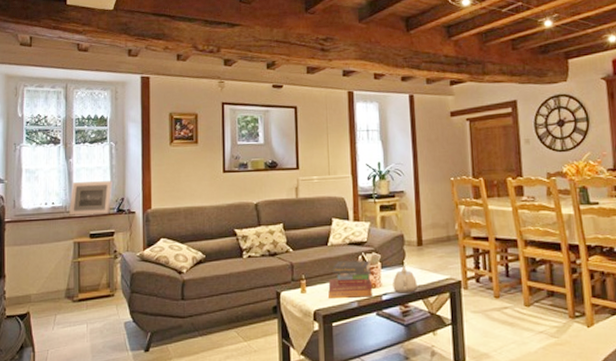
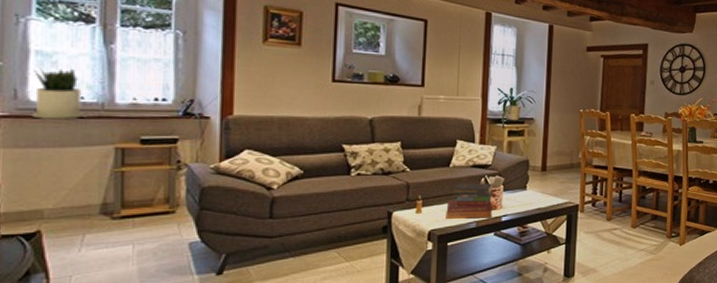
planter: none [23,181,55,222] -> present [30,68,85,120]
picture frame: present [69,181,114,215] -> none [108,75,179,117]
teapot: present [393,266,417,293] -> none [513,190,537,215]

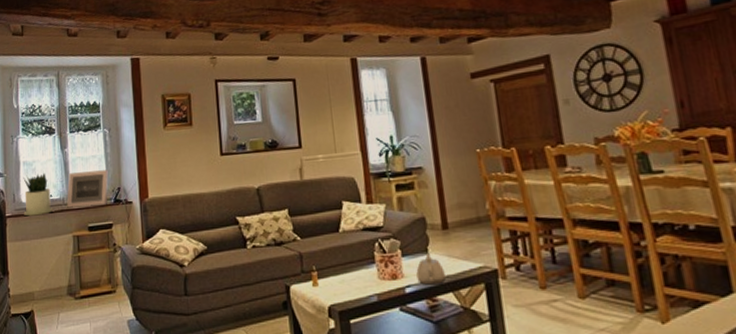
picture frame: none [108,75,179,117] -> present [67,170,109,208]
books: present [446,183,493,219] -> none [342,248,394,292]
teapot: none [513,190,537,215] -> present [416,253,446,285]

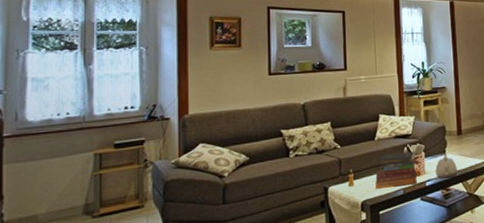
planter: present [23,173,53,217] -> none [28,90,70,136]
picture frame: present [67,170,109,208] -> none [88,87,144,126]
books: none [342,248,394,292] -> present [375,151,418,189]

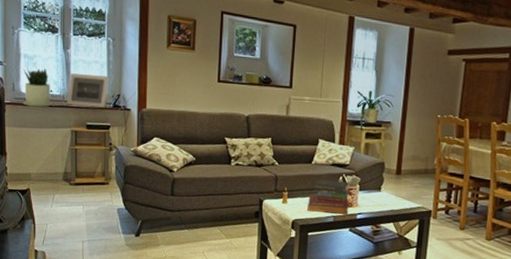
planter: none [28,90,70,136] -> present [22,67,53,108]
picture frame: none [88,87,144,126] -> present [67,73,110,108]
teapot: present [435,154,457,179] -> none [368,191,391,216]

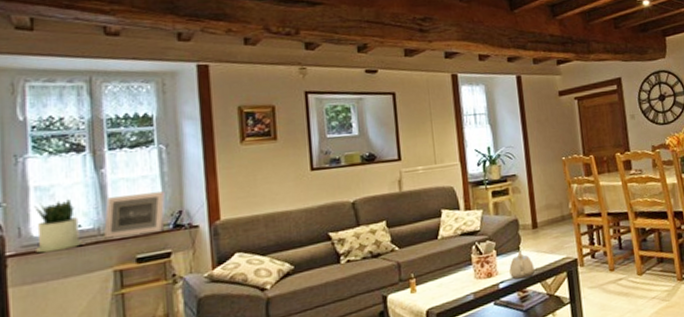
books: present [307,179,350,215] -> none [440,249,489,295]
teapot: none [368,191,391,216] -> present [509,251,534,279]

